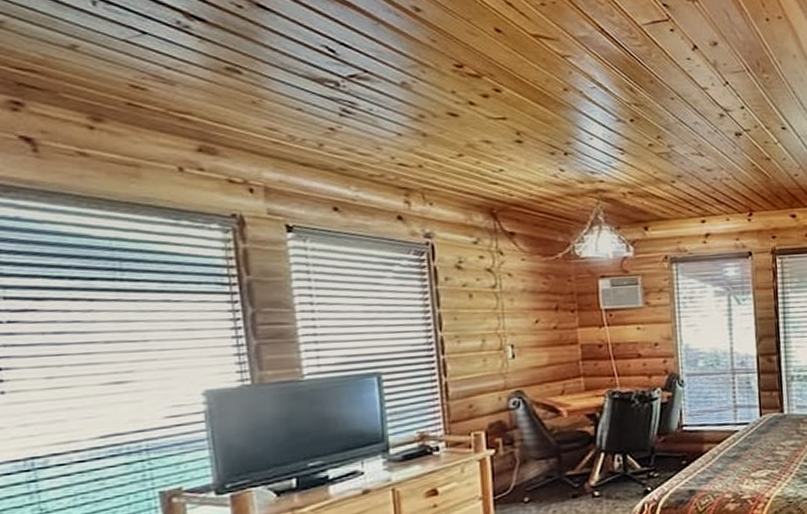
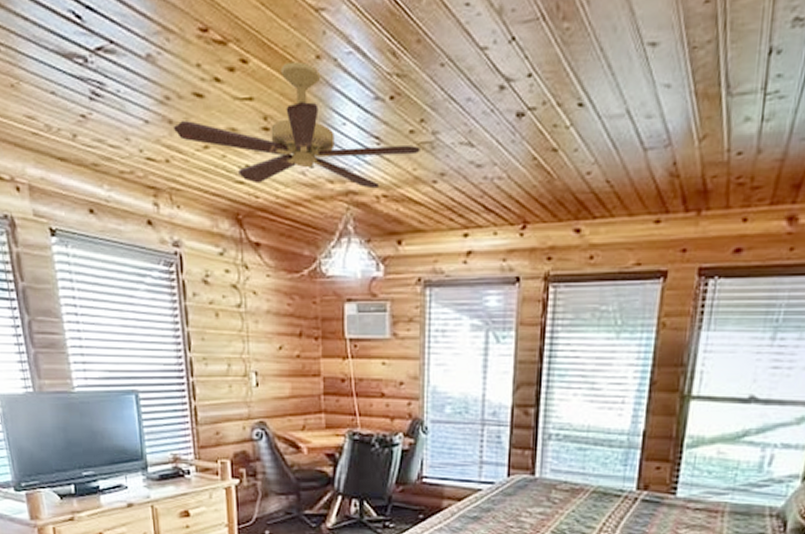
ceiling fan: none [428,92,659,188] -> present [174,61,420,189]

